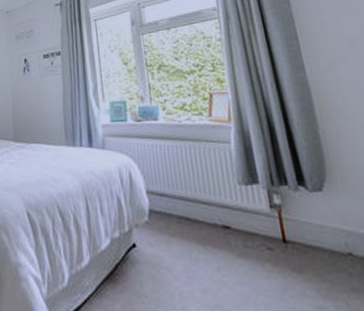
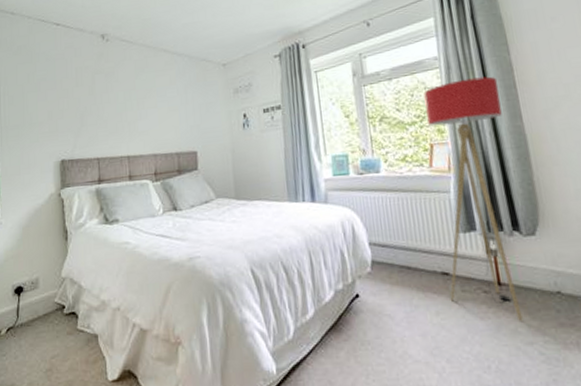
floor lamp: none [202,27,311,283] -> present [423,76,523,321]

